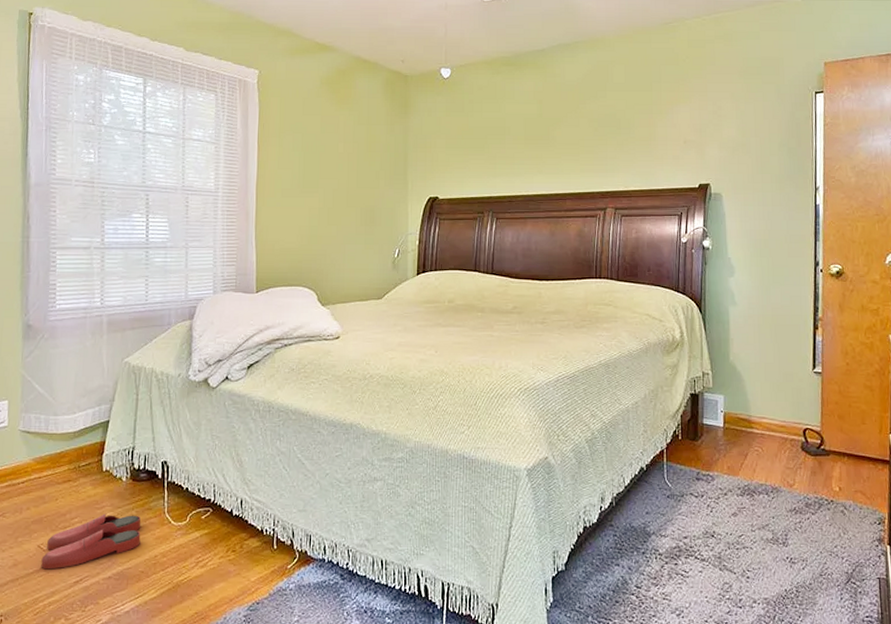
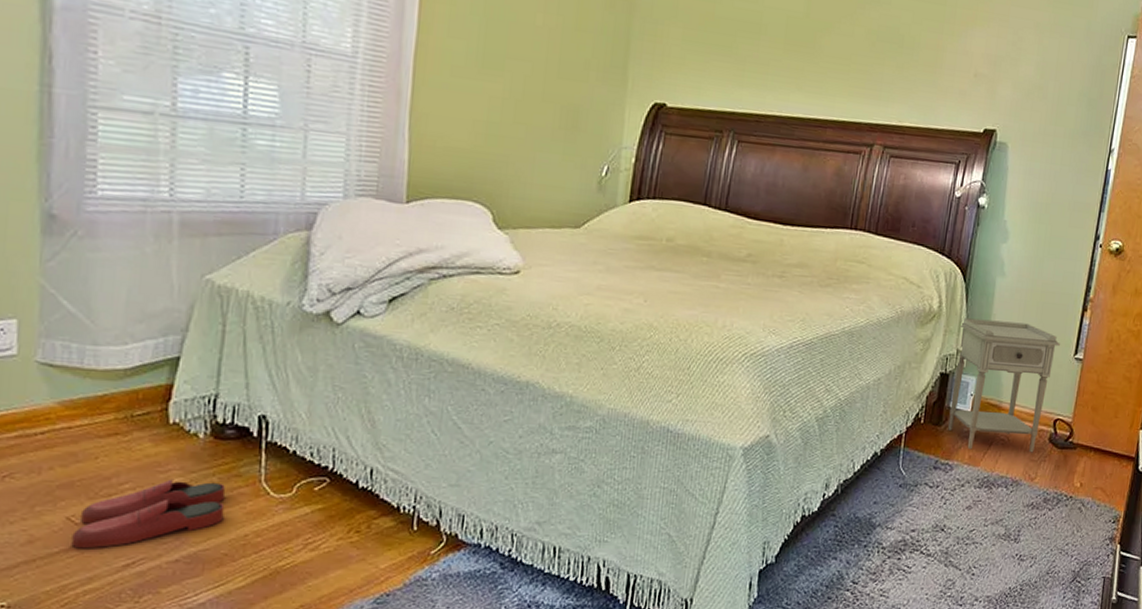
nightstand: none [700,344,797,461] -> present [948,317,1060,453]

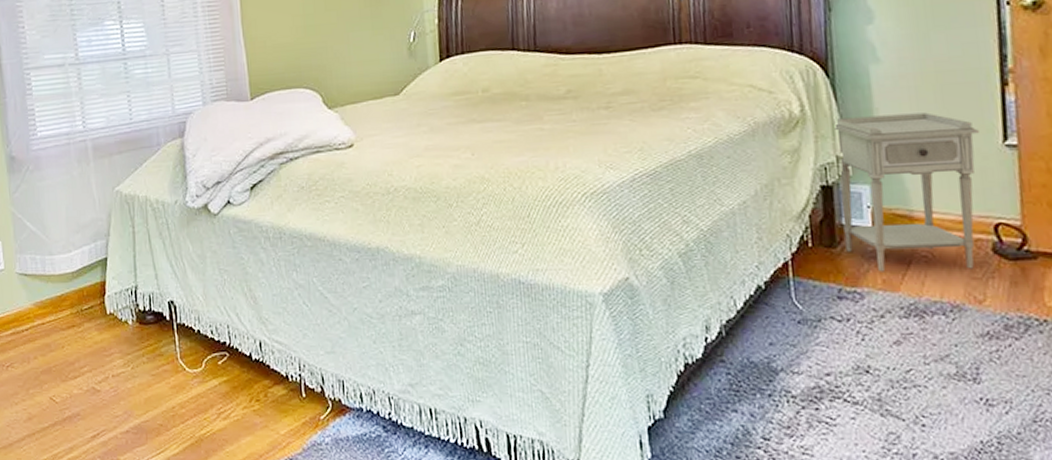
slippers: present [71,479,226,549] -> none [55,361,155,423]

